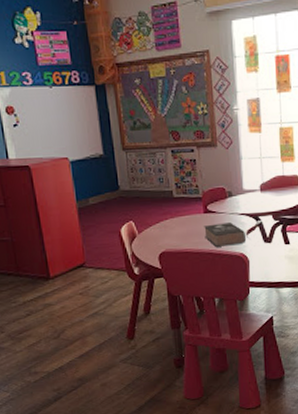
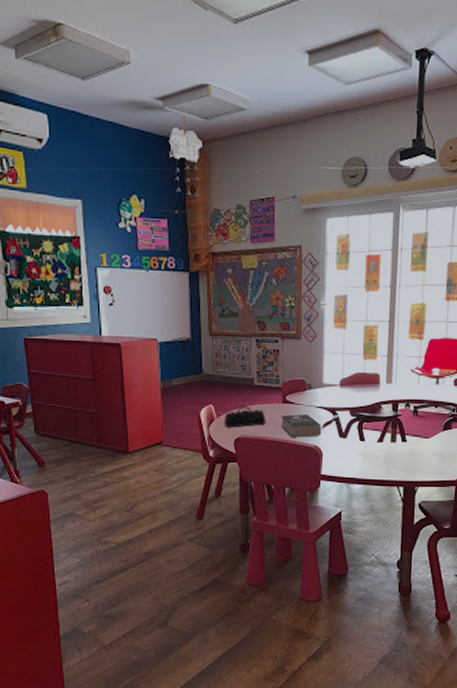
pencil case: none [146,219,189,243] -> present [224,405,266,428]

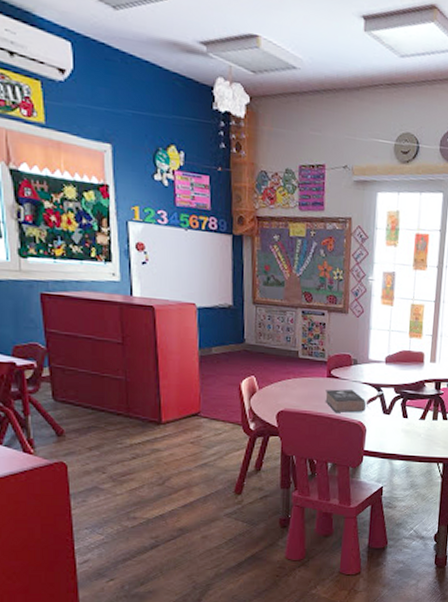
pencil case: present [224,405,266,428] -> none [266,378,310,401]

